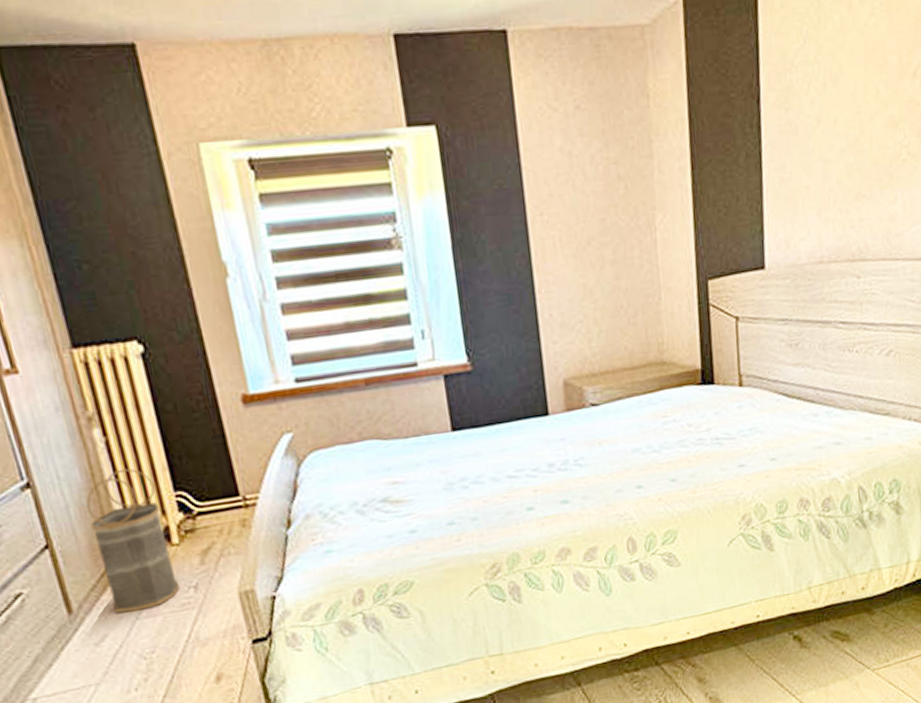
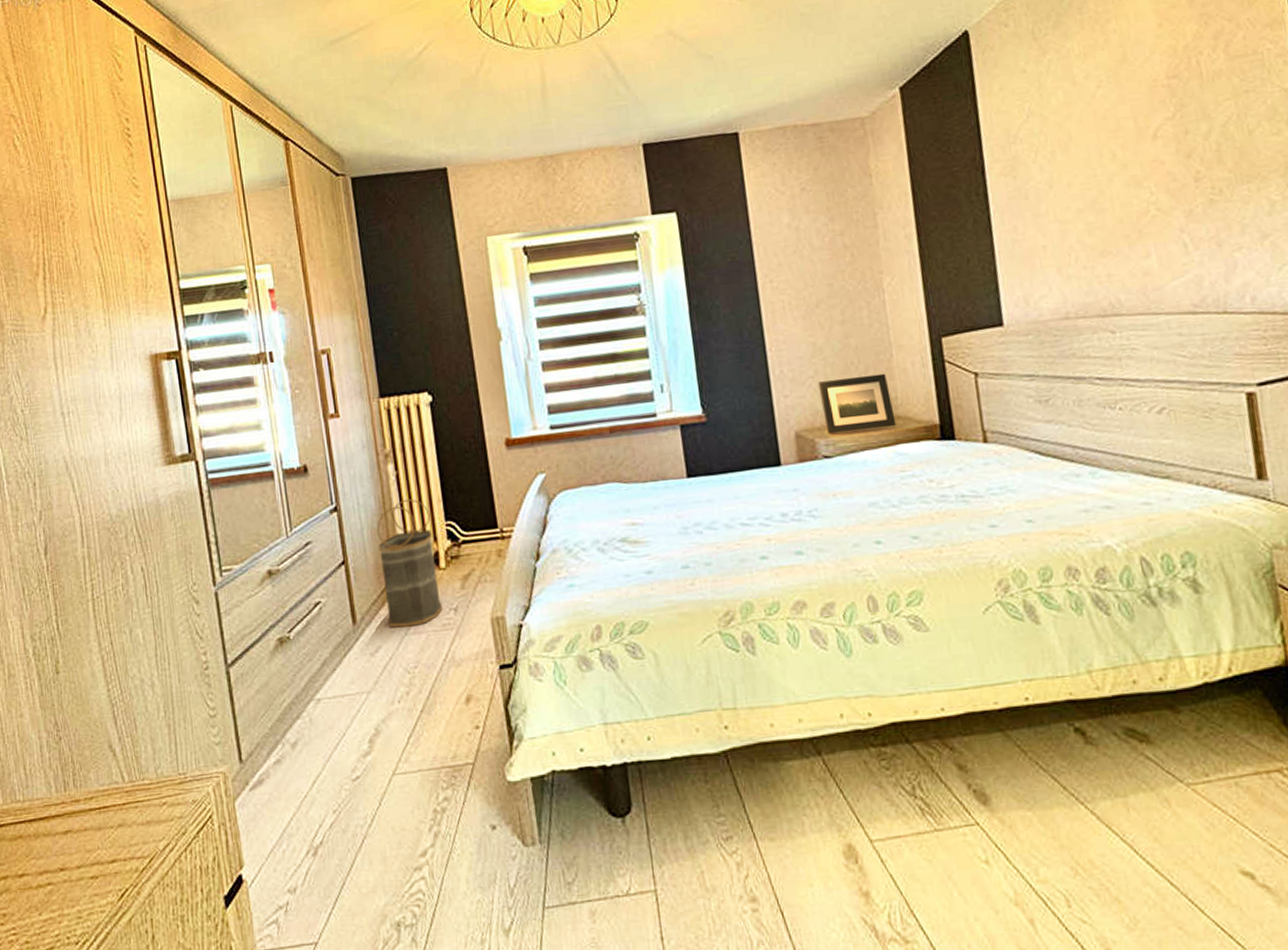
picture frame: none [587,317,661,381] -> present [817,373,896,434]

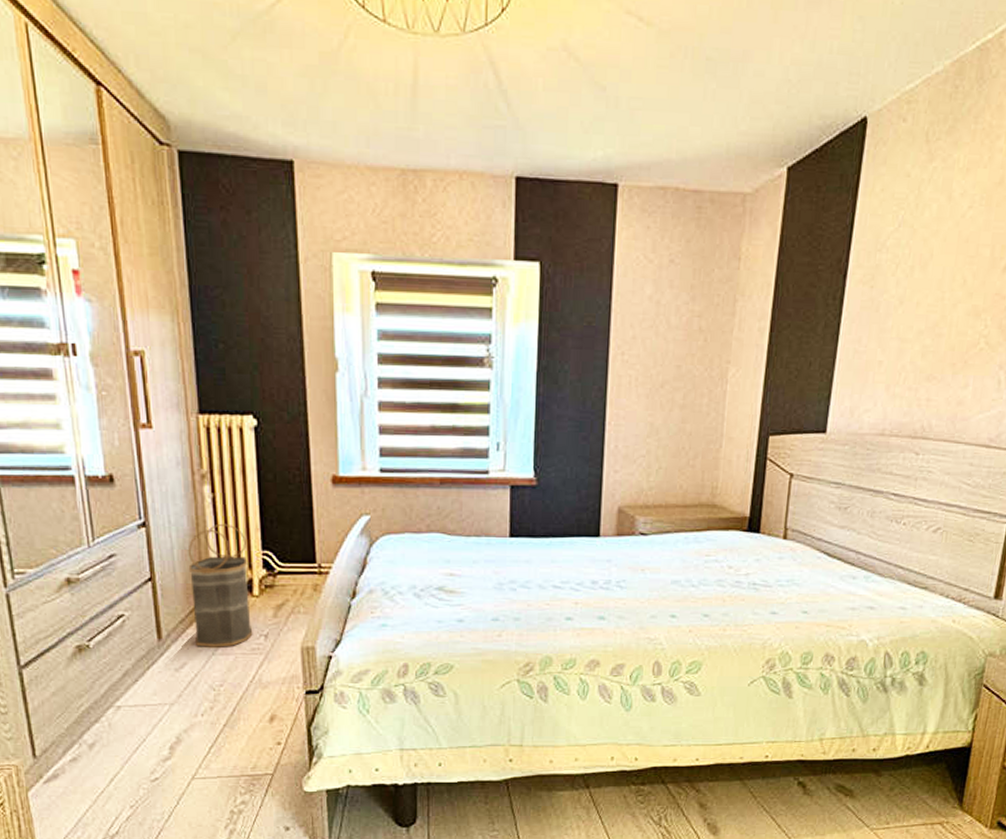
picture frame: present [817,373,896,434] -> none [647,461,712,514]

